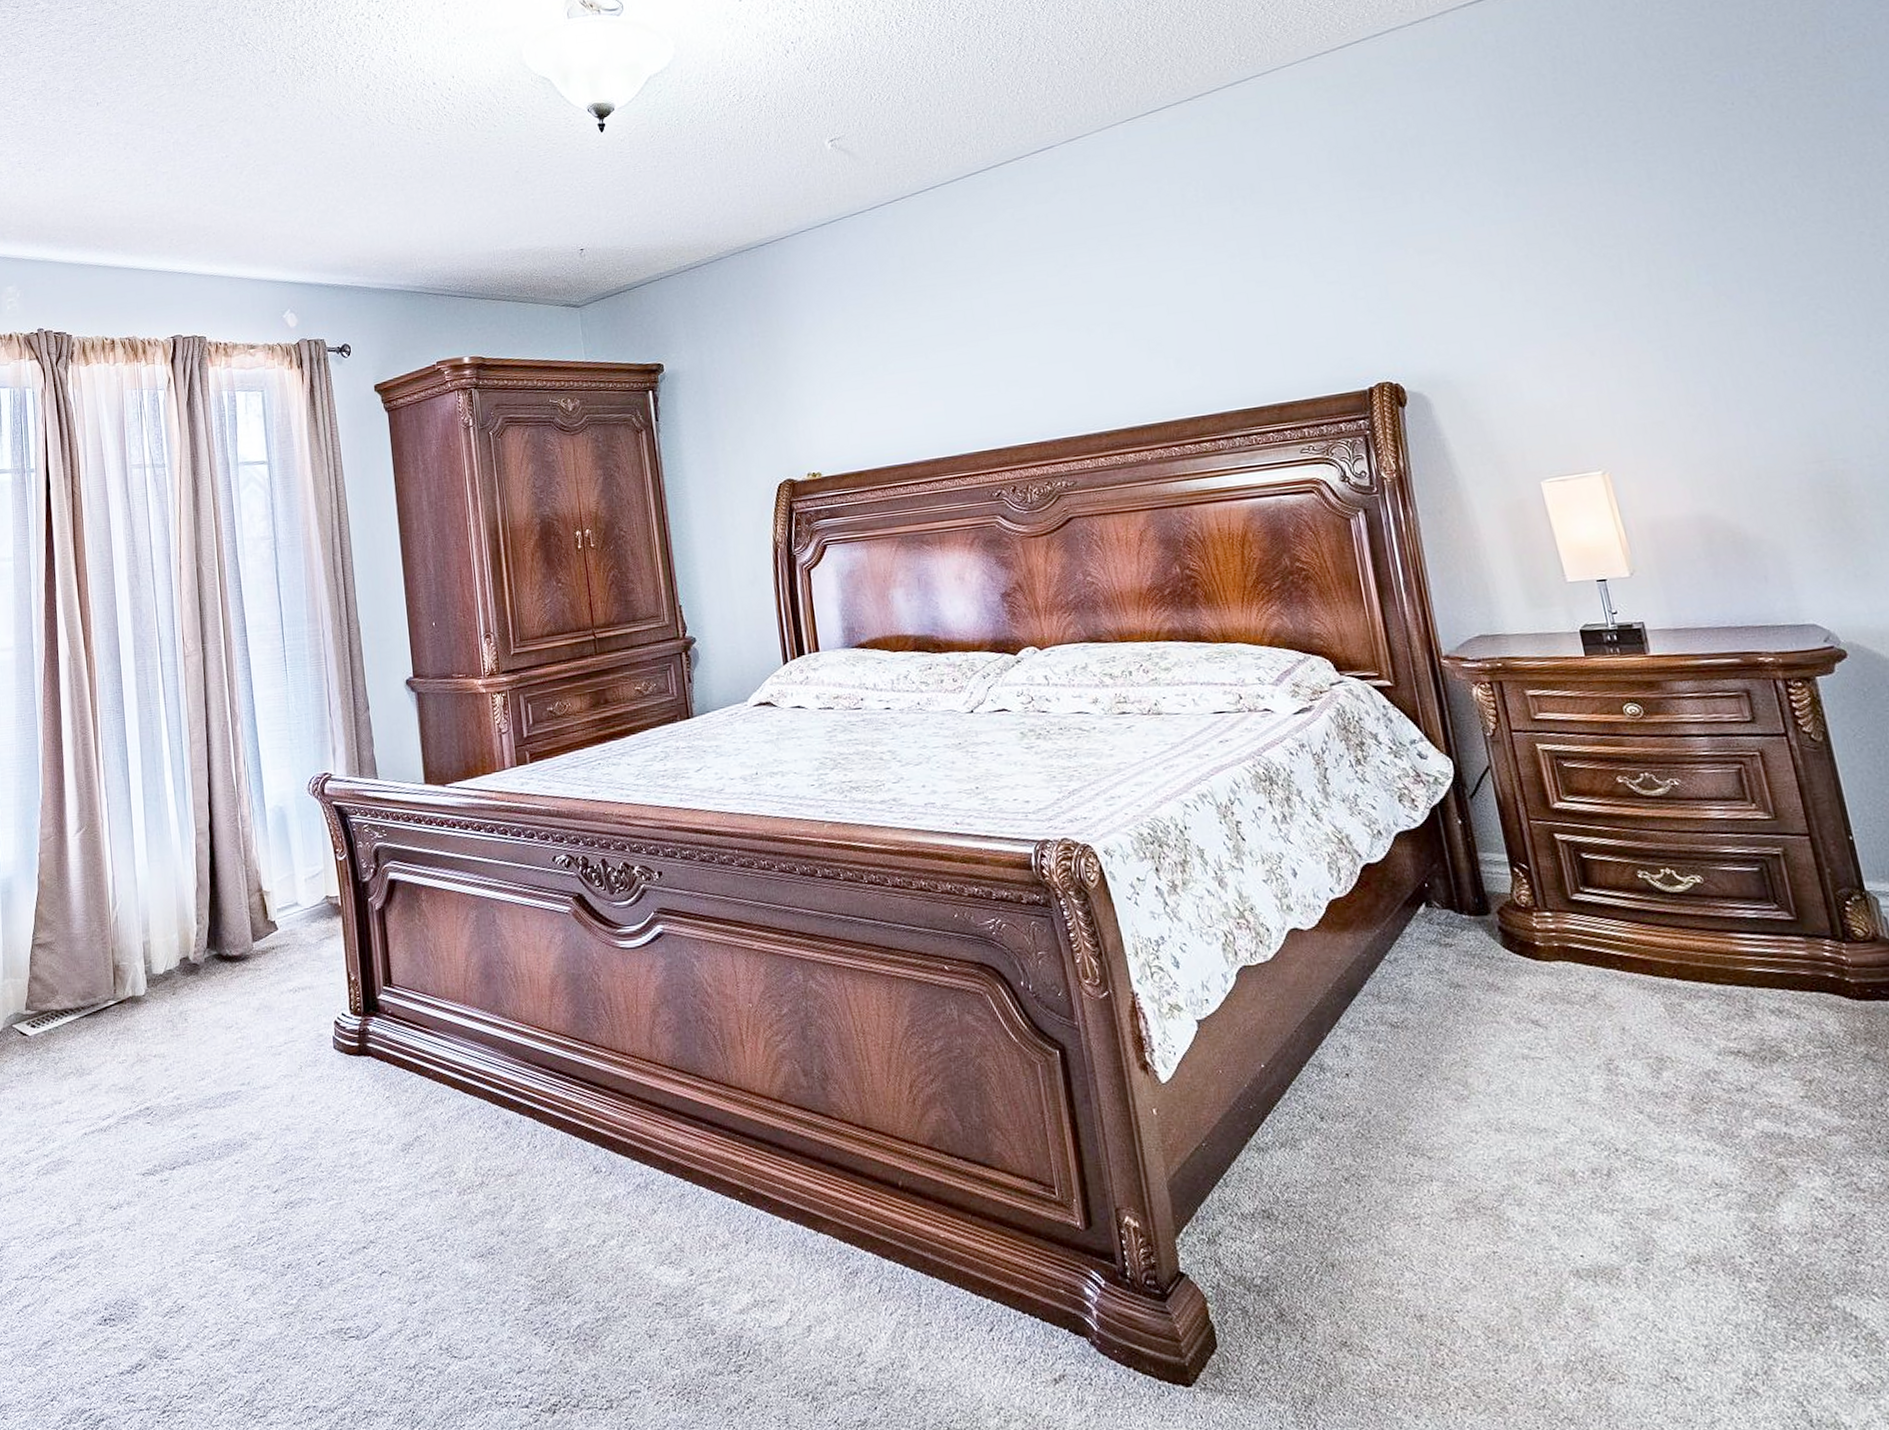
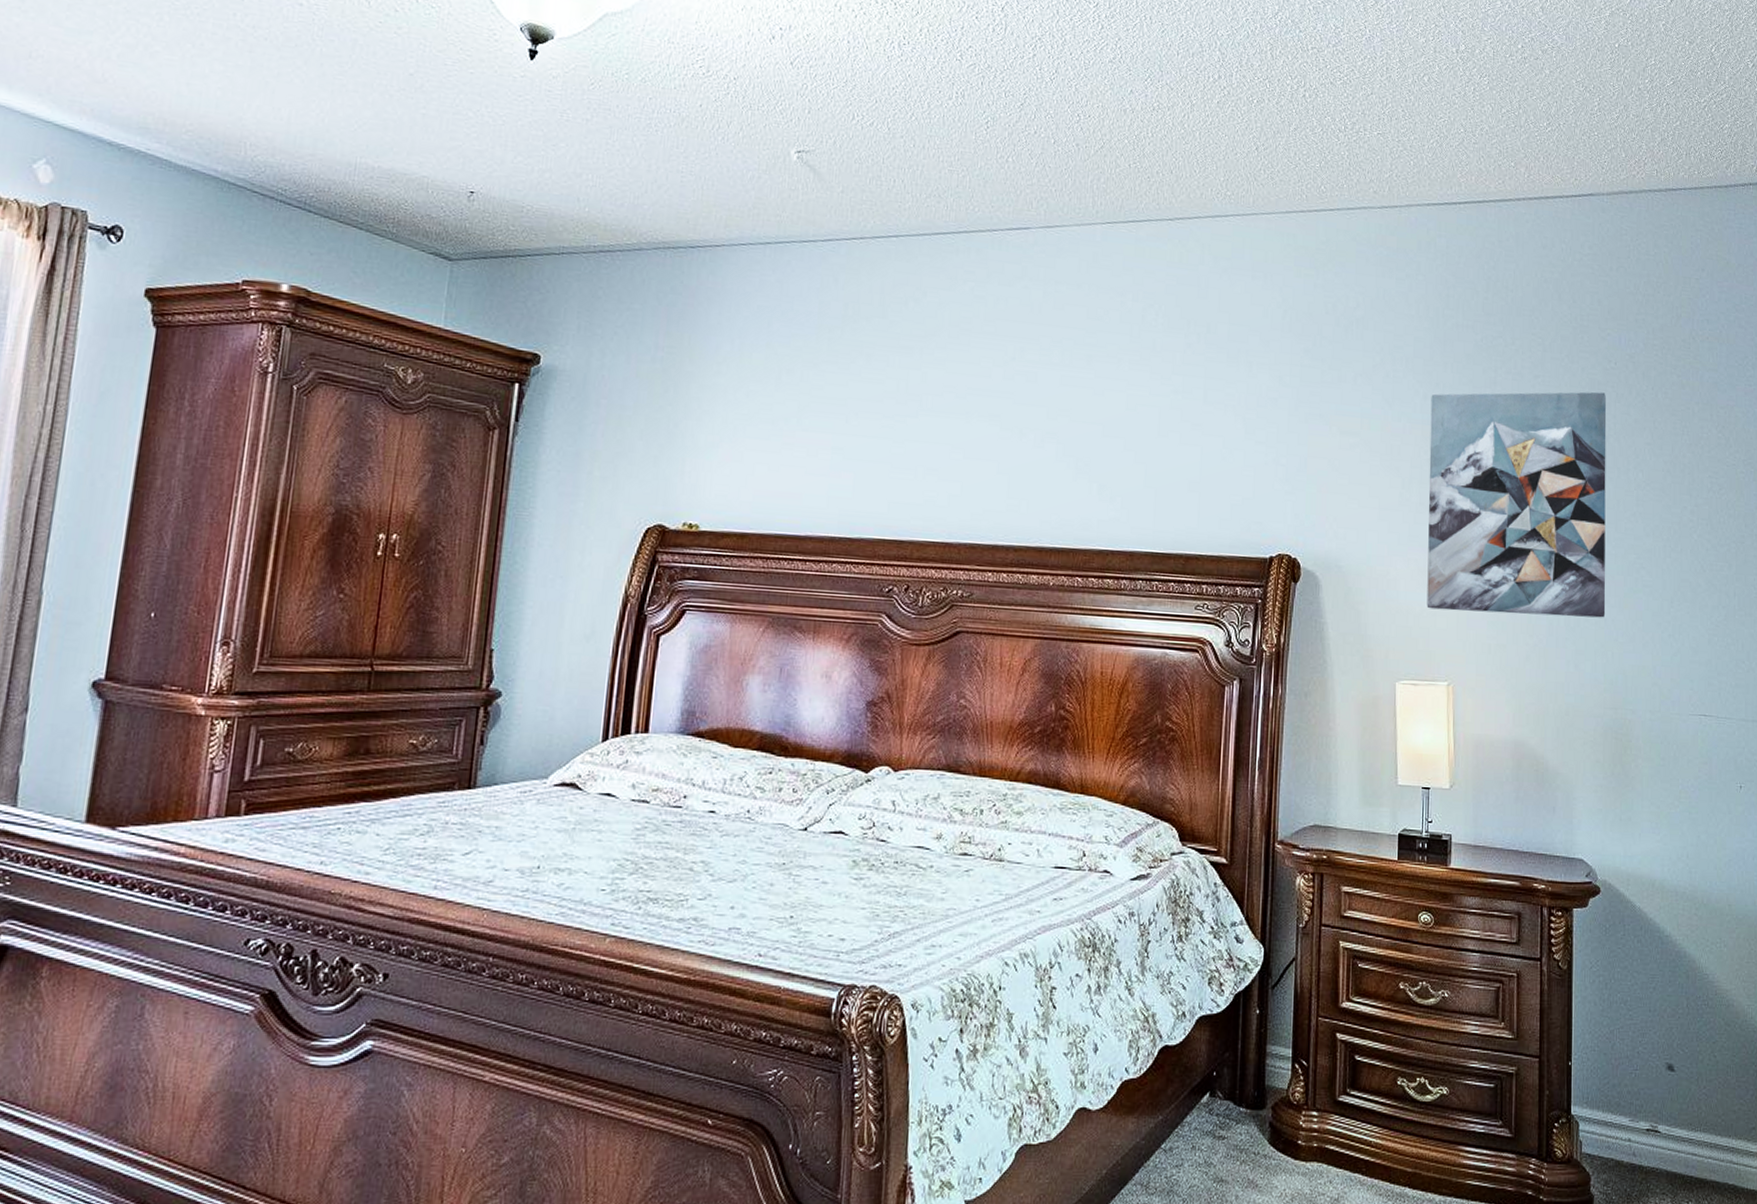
wall art: none [1513,137,1784,403] -> present [1427,391,1607,618]

